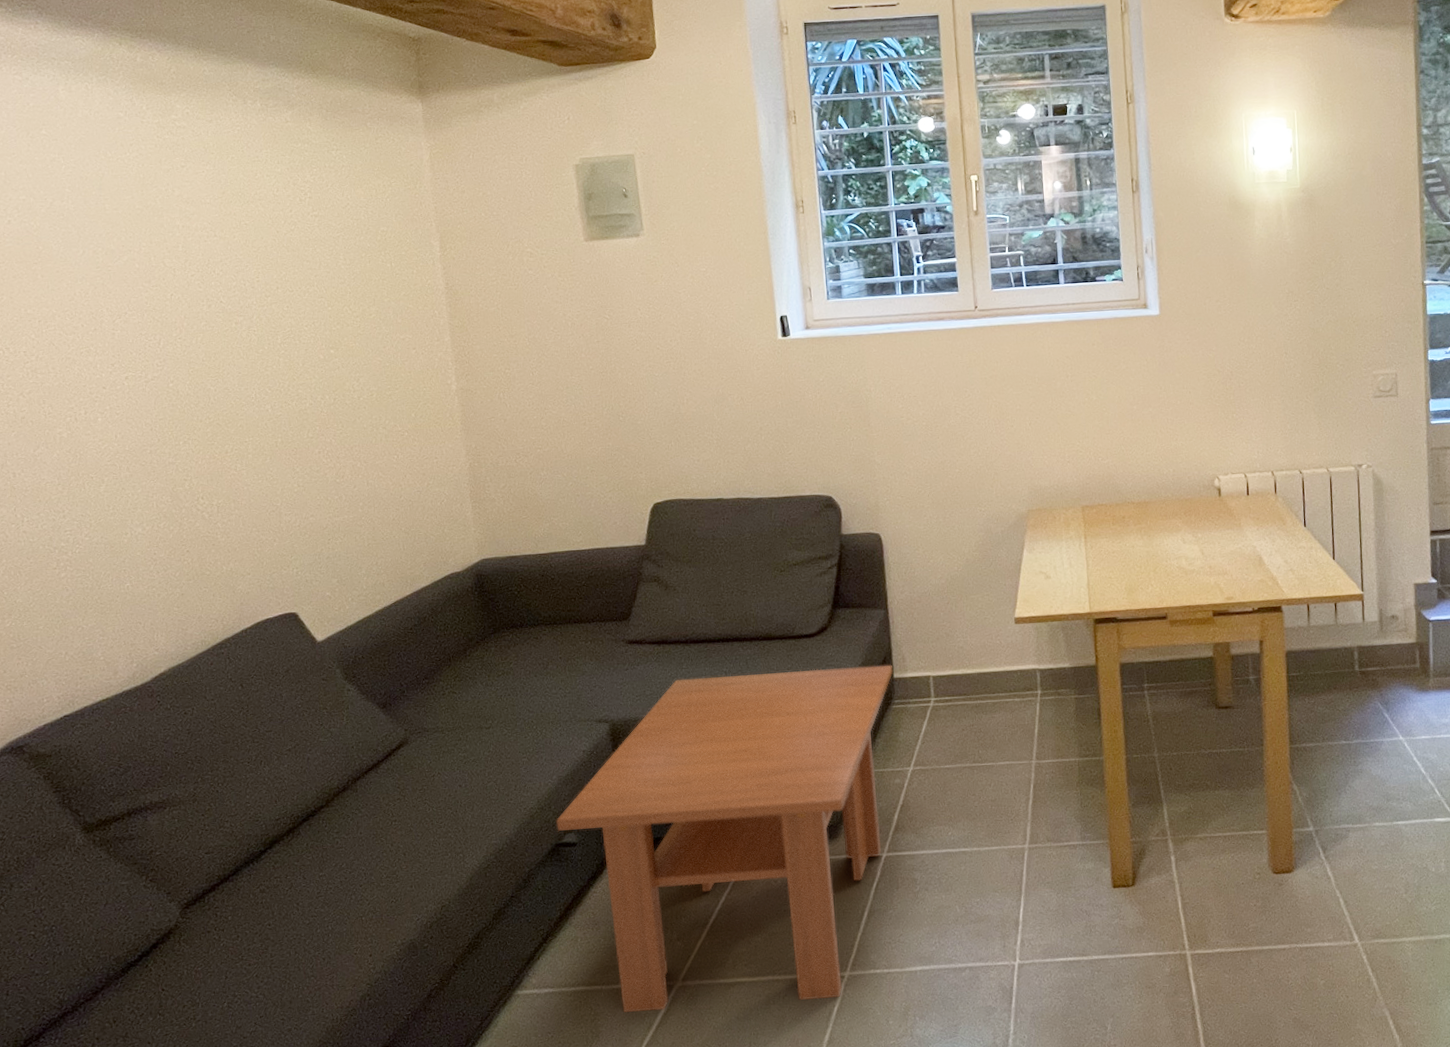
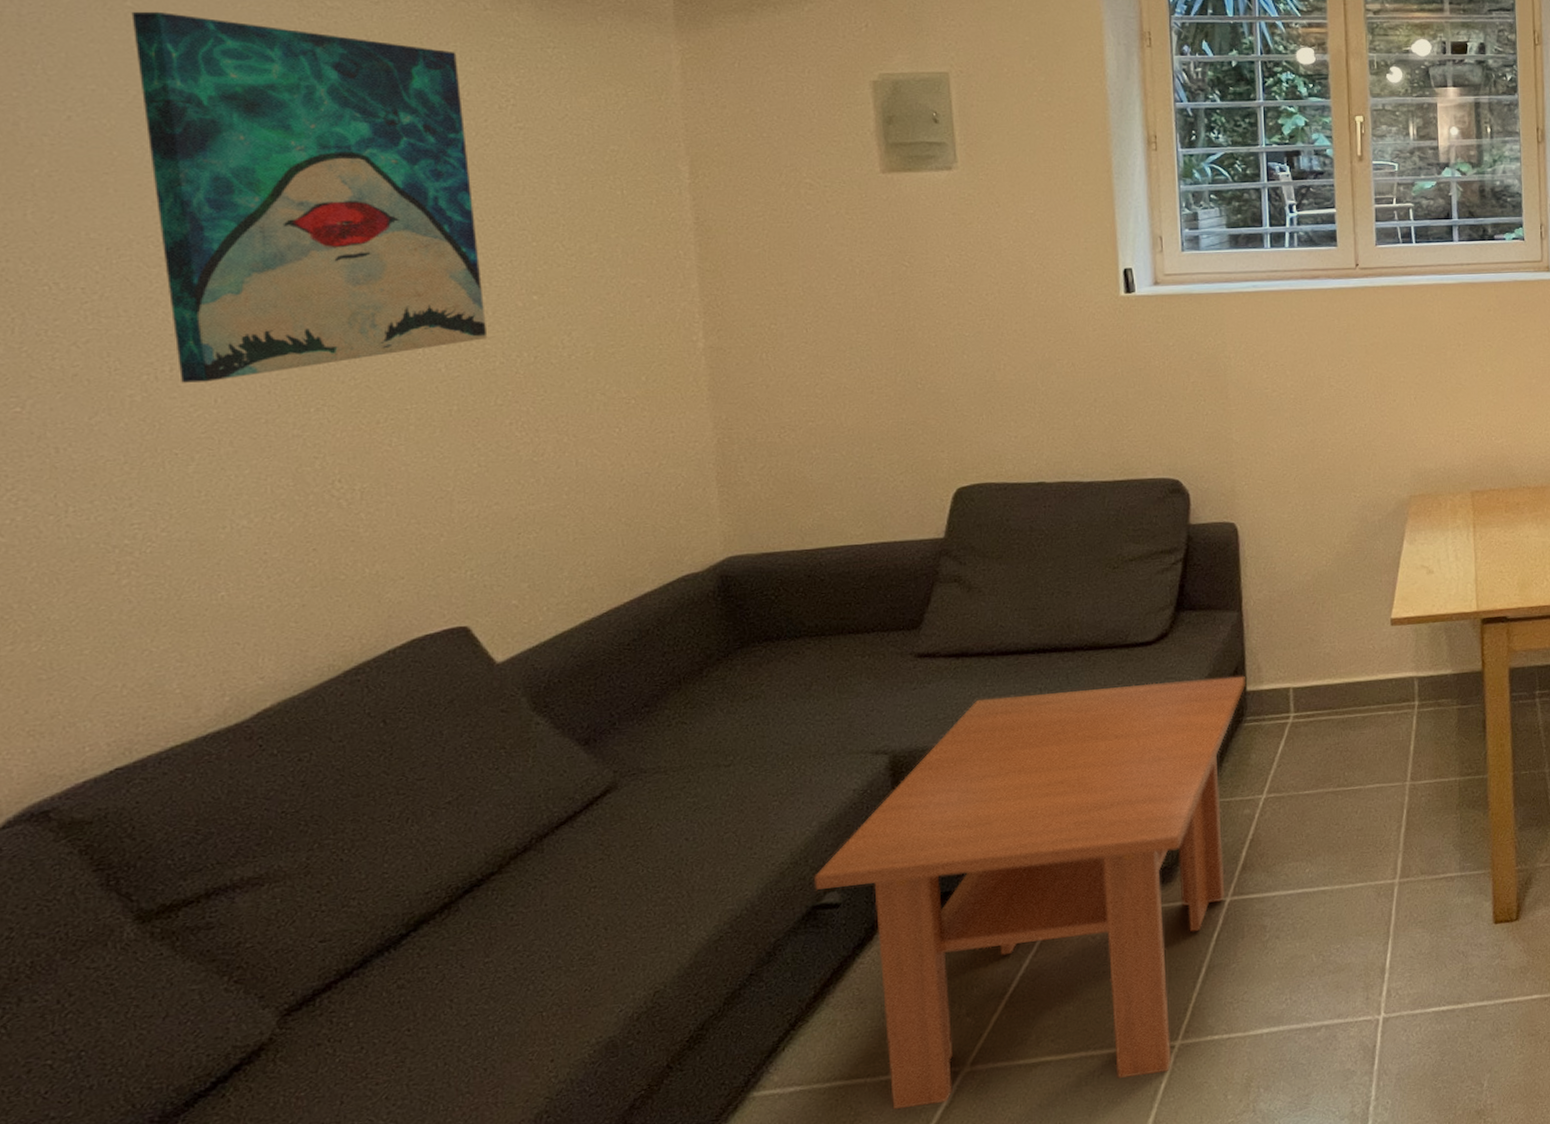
wall art: none [46,136,300,423] -> present [131,11,488,383]

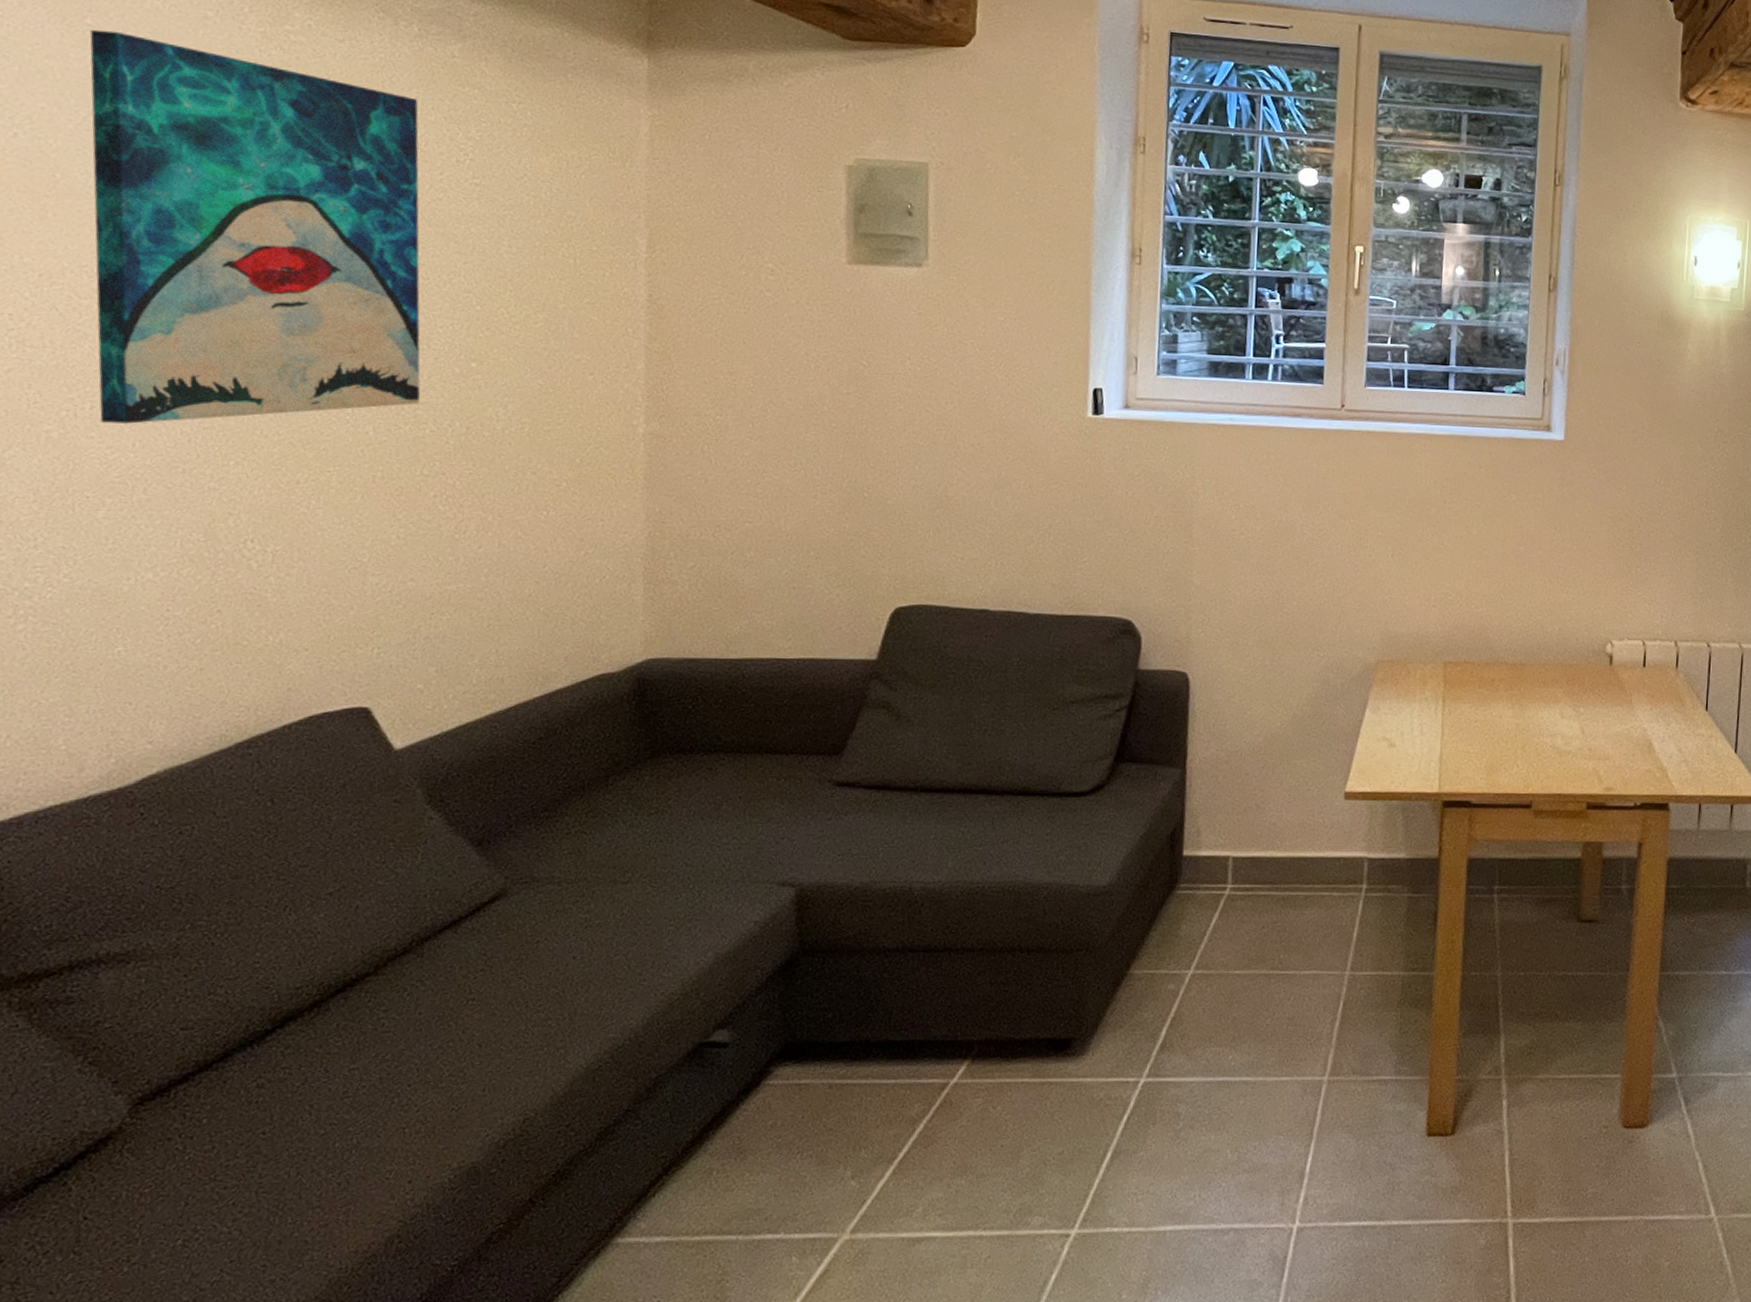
coffee table: present [814,675,1247,1109] -> none [704,837,1184,1272]

